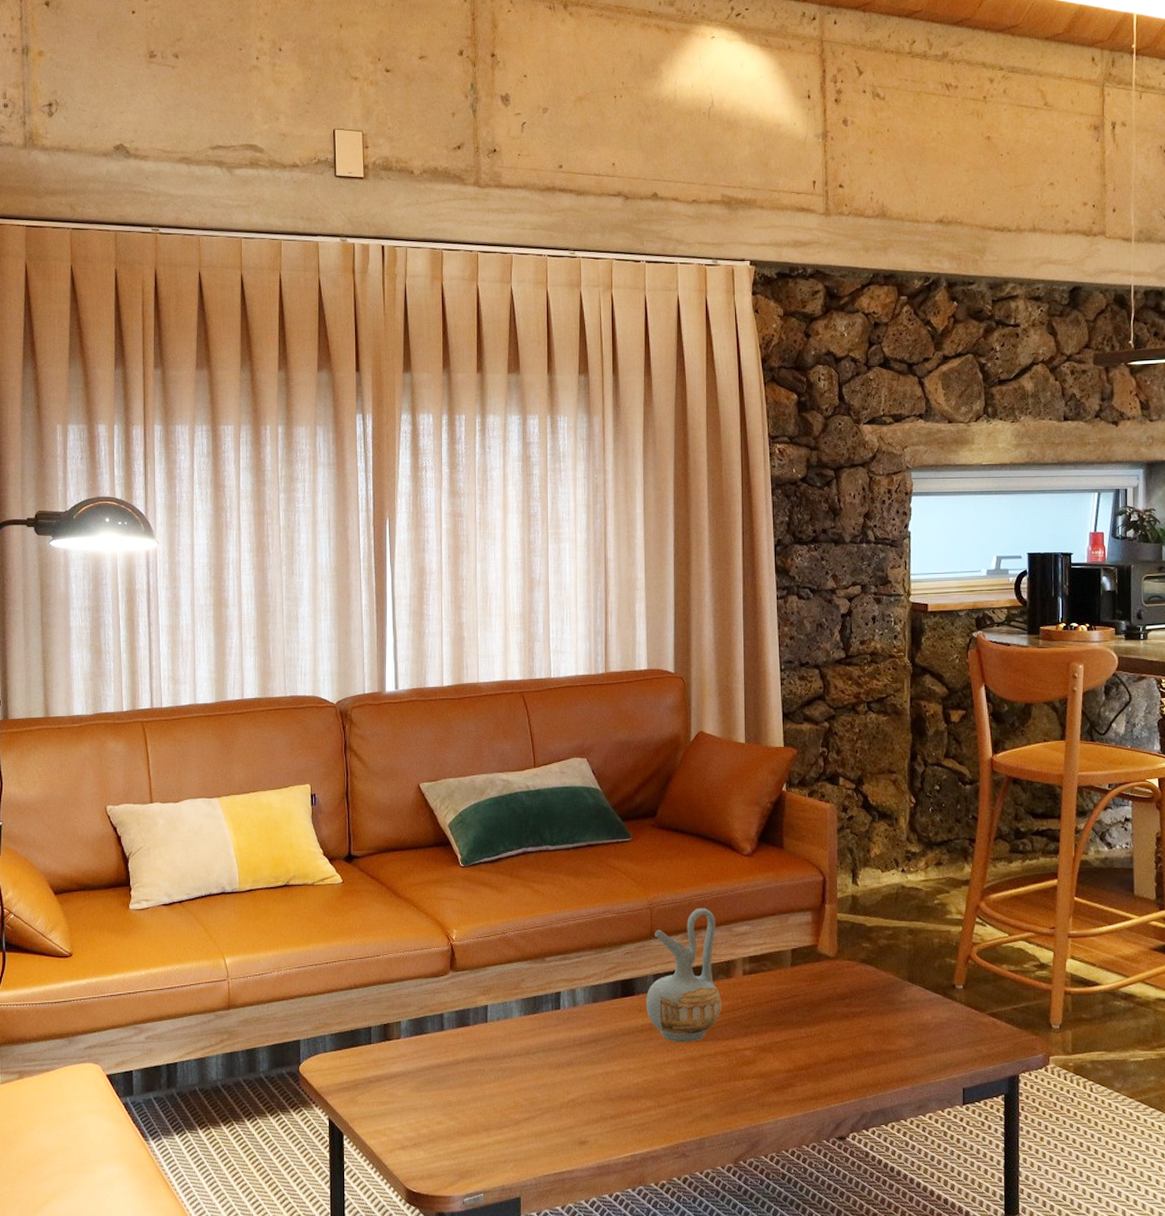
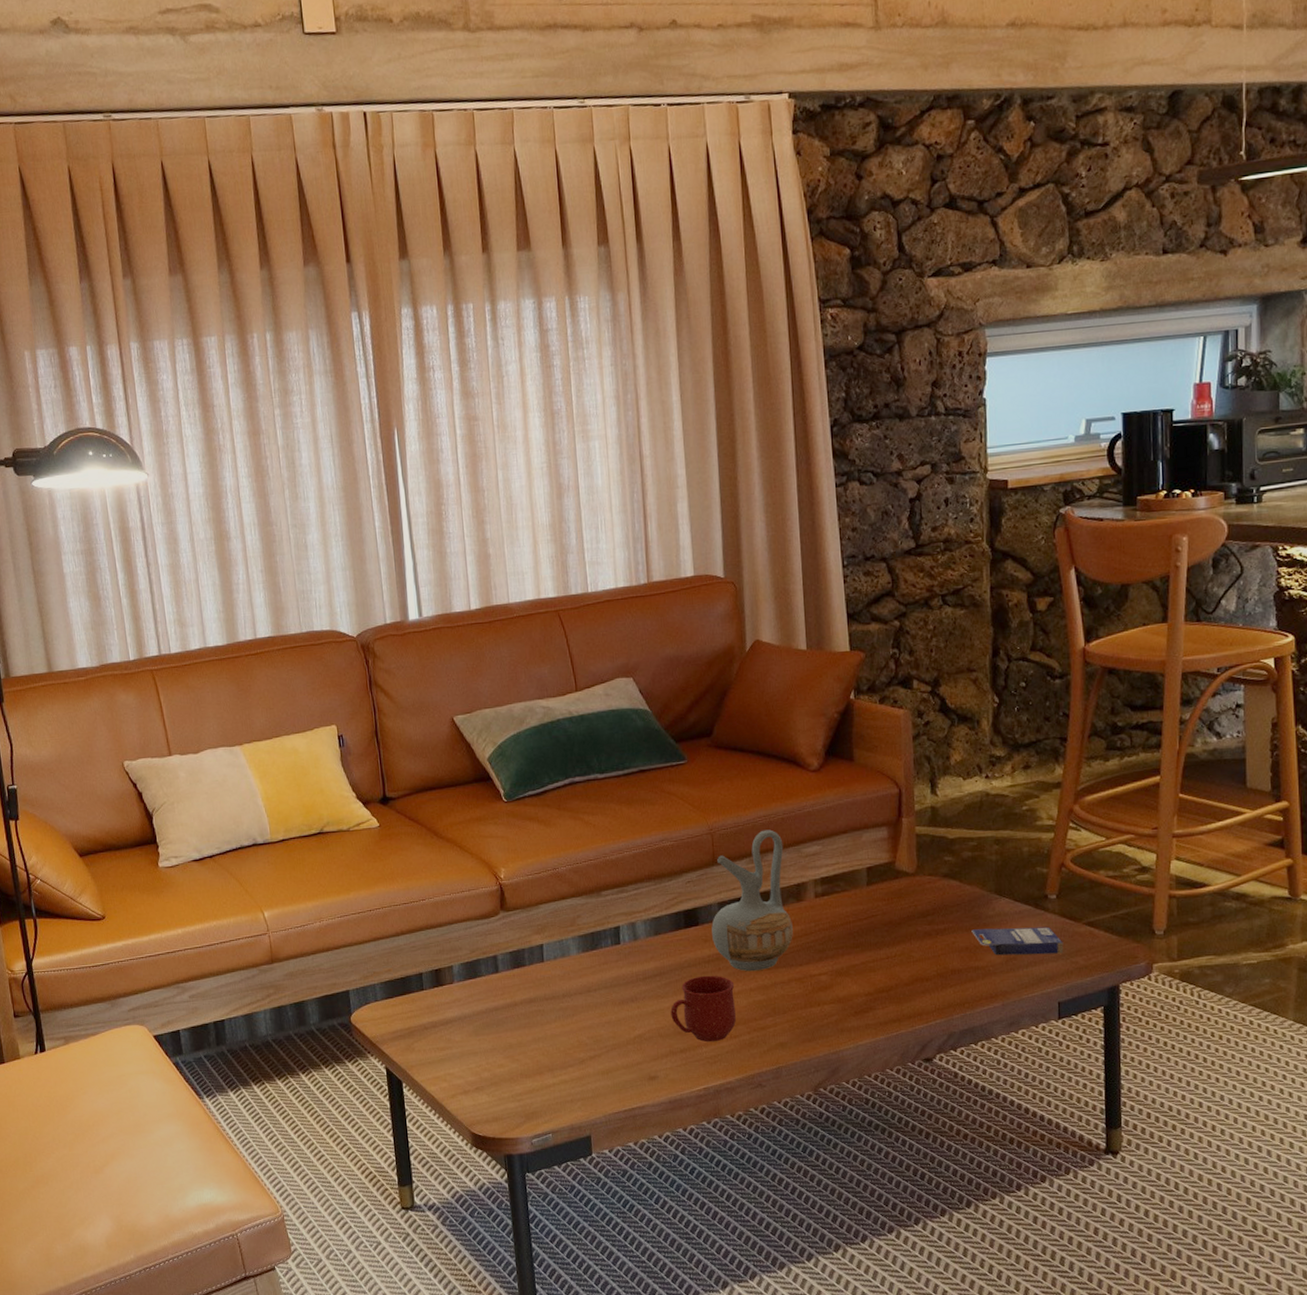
mug: none [603,1044,665,1110] -> present [670,975,736,1043]
small box: none [885,1014,969,1042] -> present [971,926,1064,956]

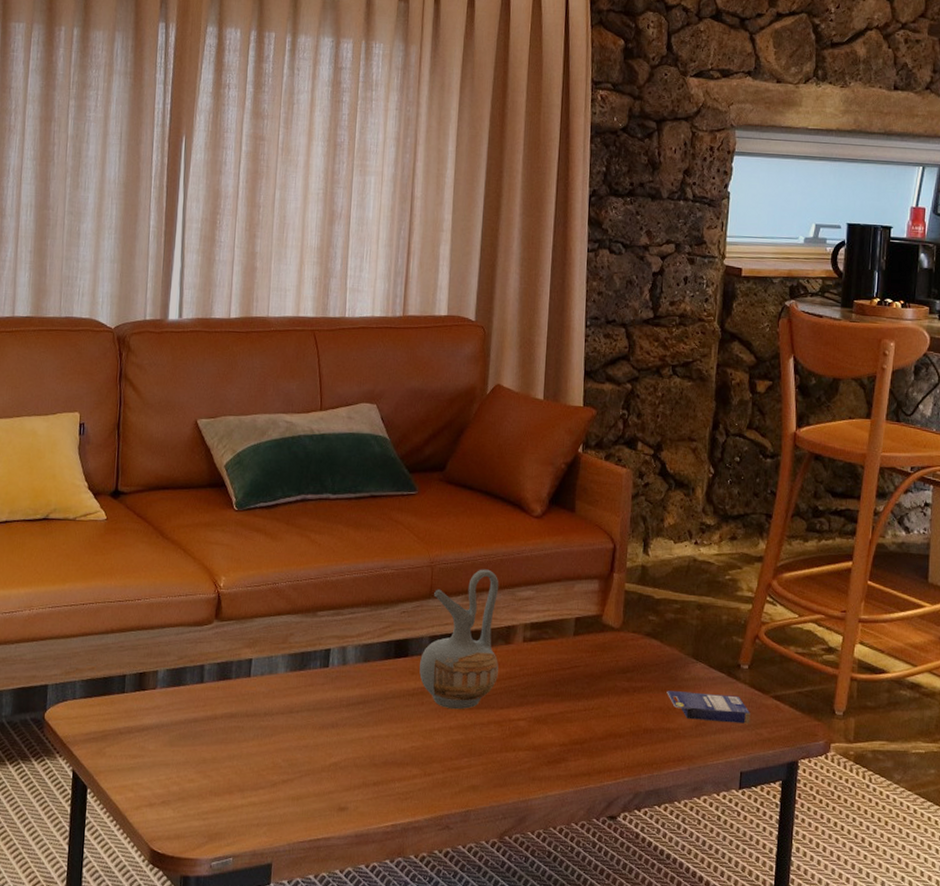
mug: present [670,975,736,1043] -> none [369,708,435,778]

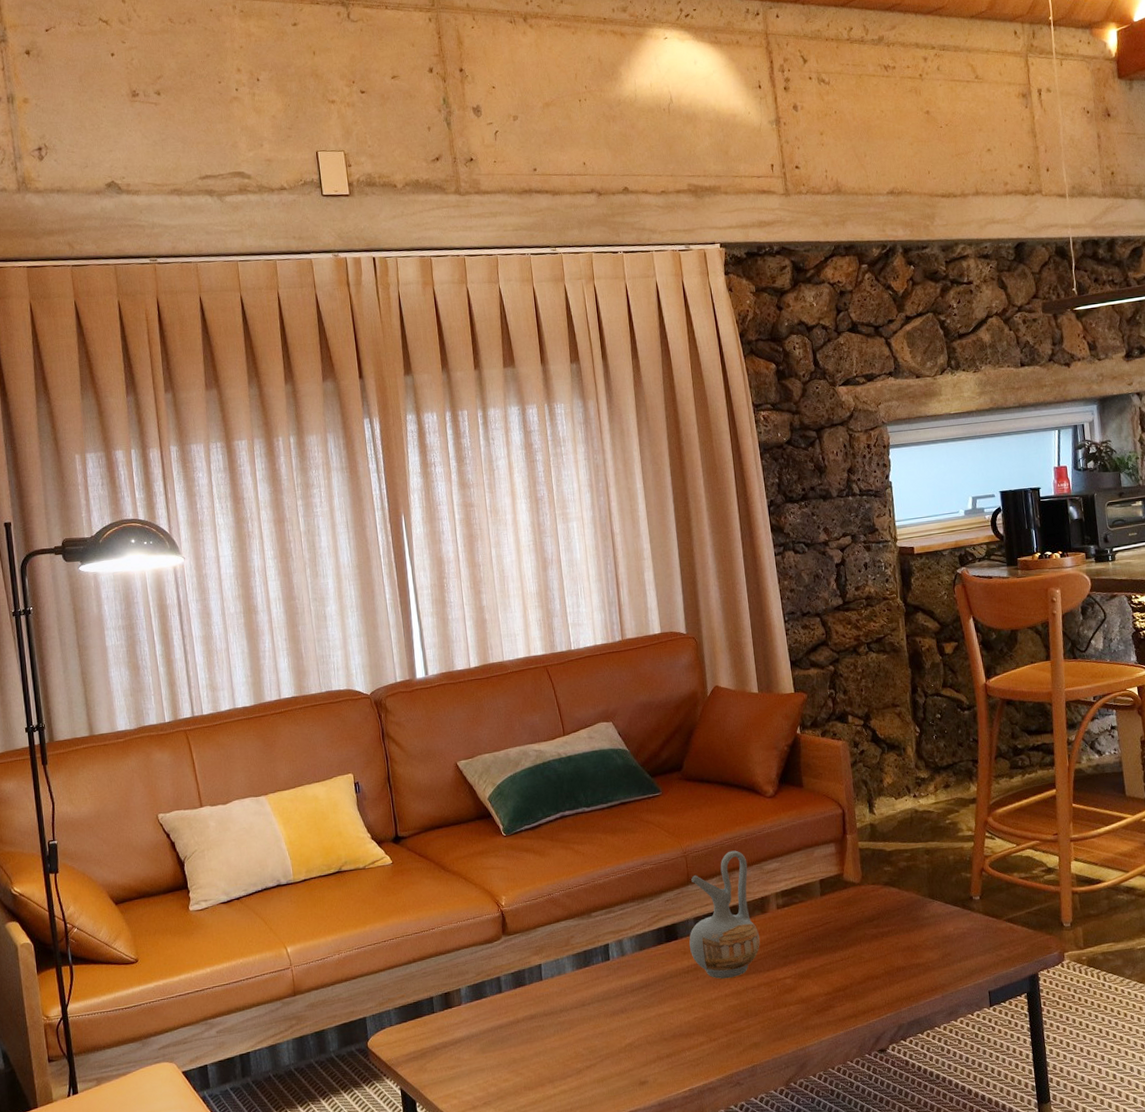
small box: present [667,691,751,724] -> none [911,924,990,953]

